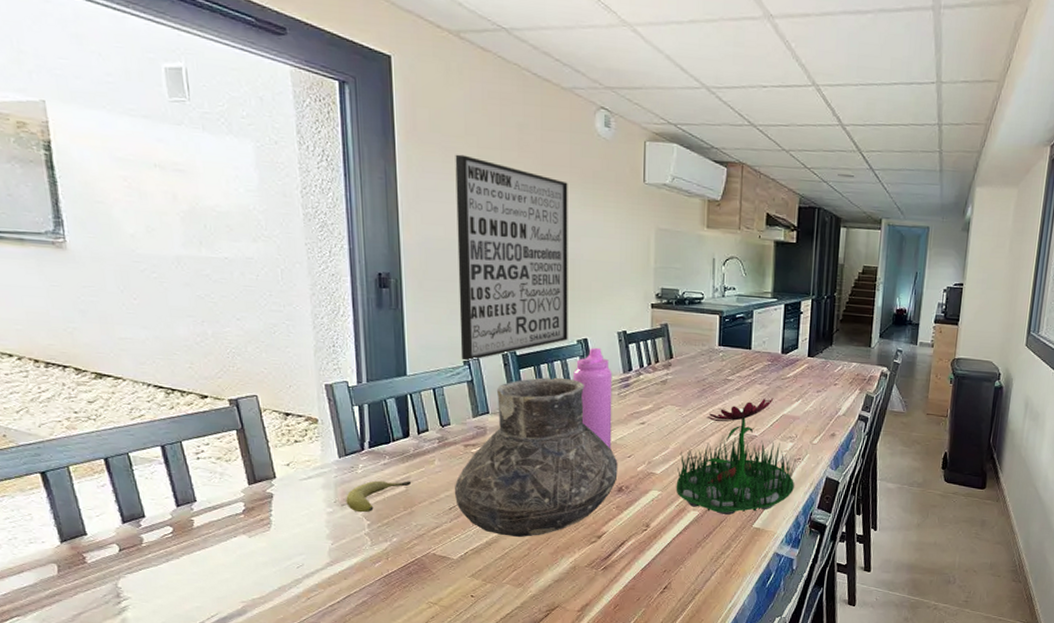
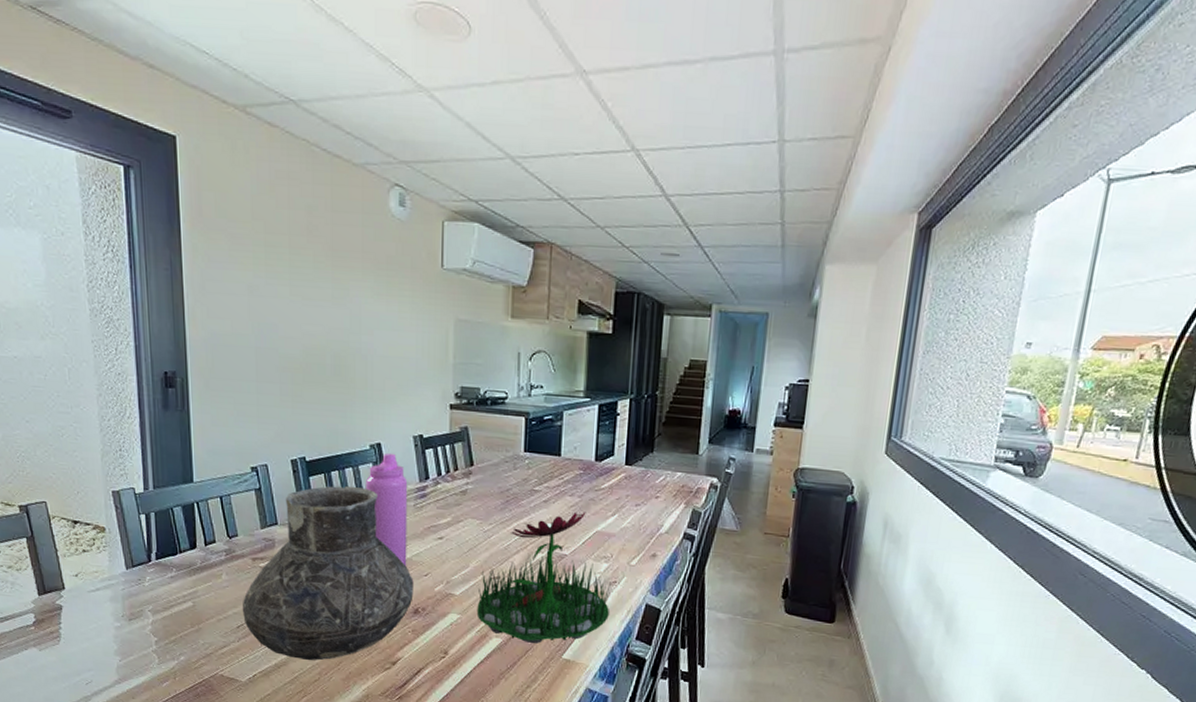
fruit: present [346,480,412,513] -> none [133,594,199,628]
wall art: present [455,154,568,361] -> none [241,241,360,467]

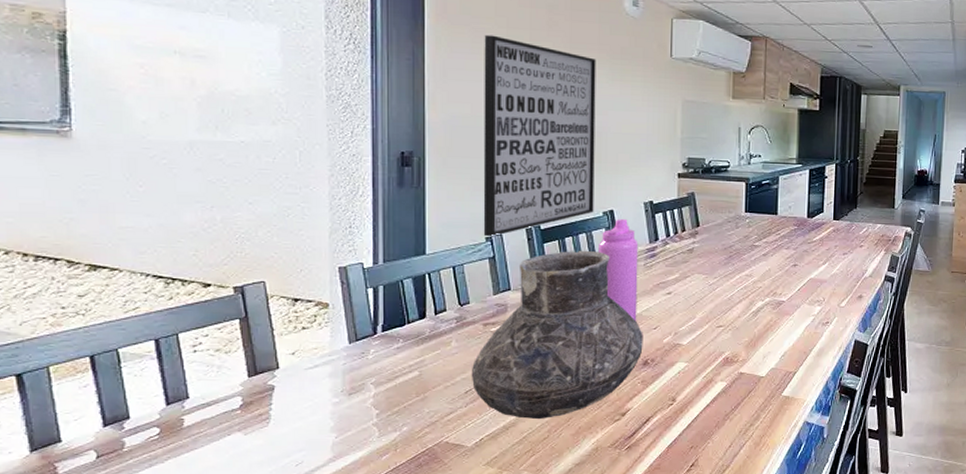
wall art: none [241,241,360,467] -> present [483,34,596,237]
flower: present [476,512,613,643] -> none [703,262,825,384]

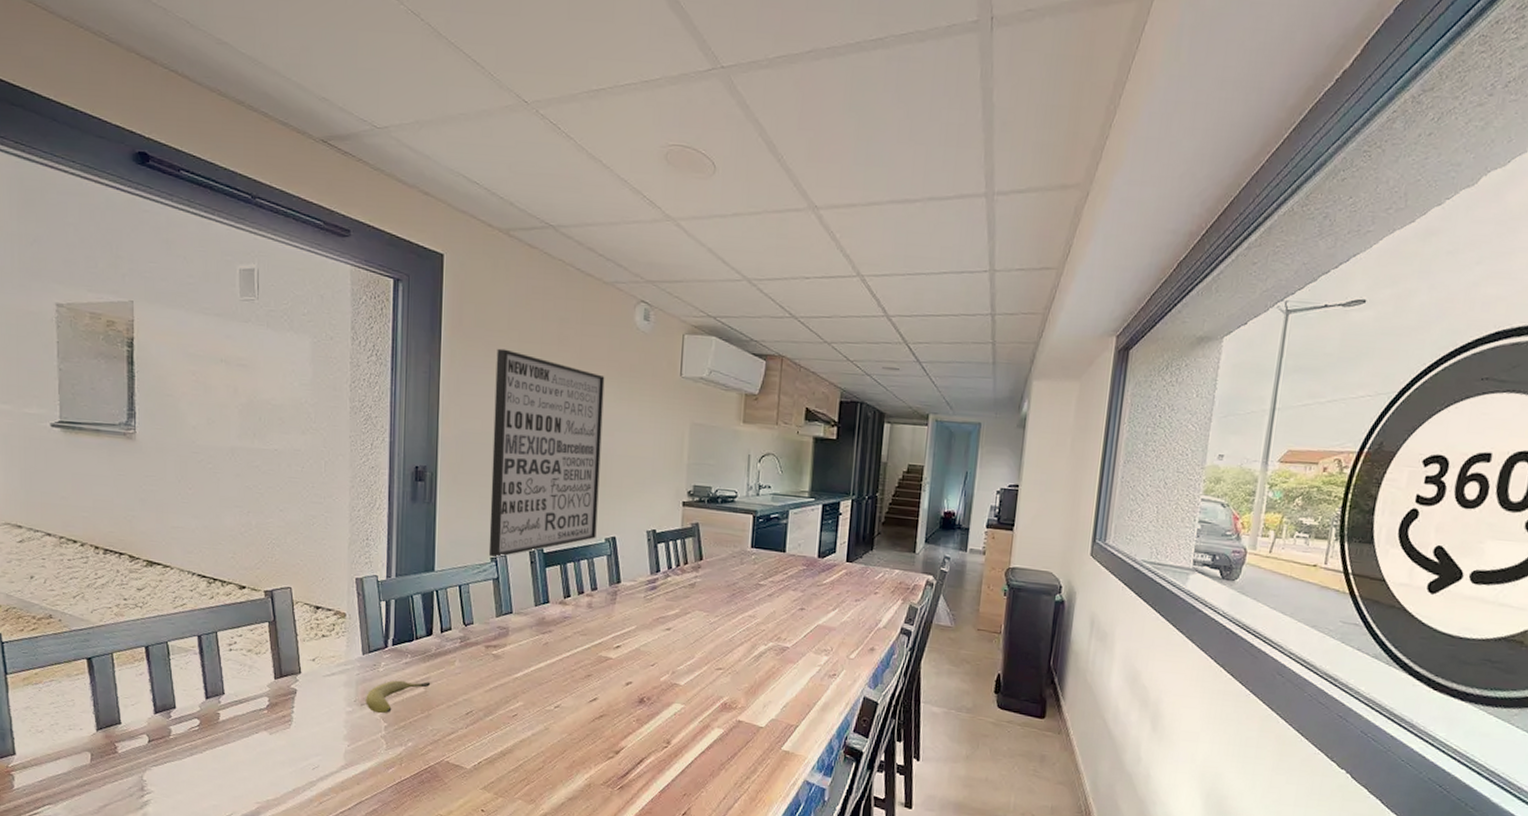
fruit: none [354,365,426,401] -> present [366,680,431,714]
vase: present [472,250,643,420] -> none [473,577,641,749]
water bottle: present [599,218,639,322] -> none [599,546,640,657]

